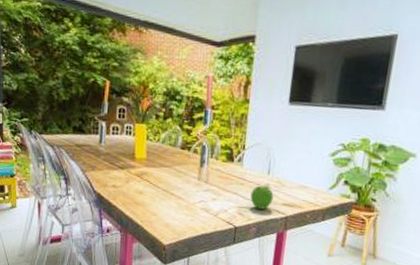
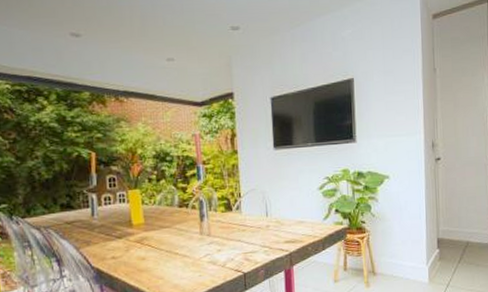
fruit: present [250,184,274,210] -> none [253,226,276,251]

